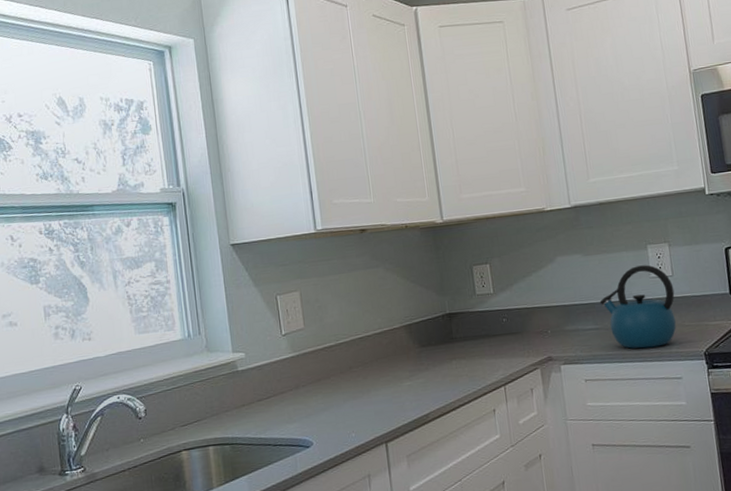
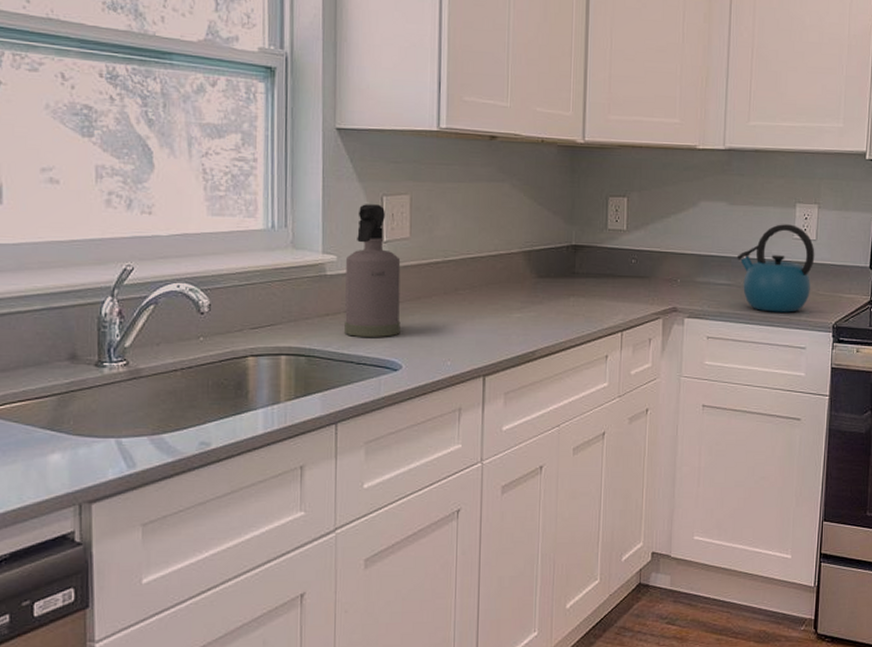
spray bottle: none [253,303,307,422] -> present [345,204,401,337]

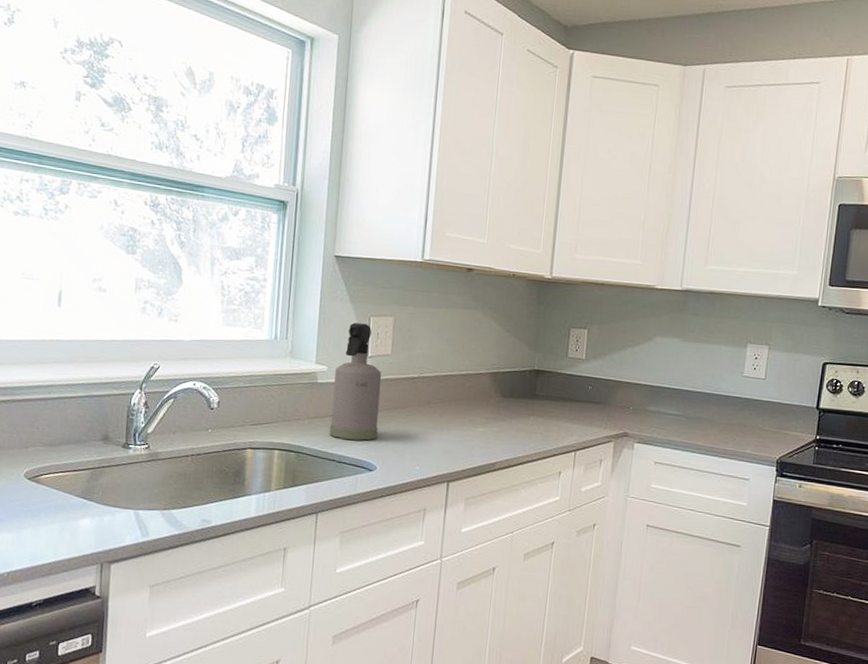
kettle: present [736,224,815,313] -> none [687,362,763,445]

